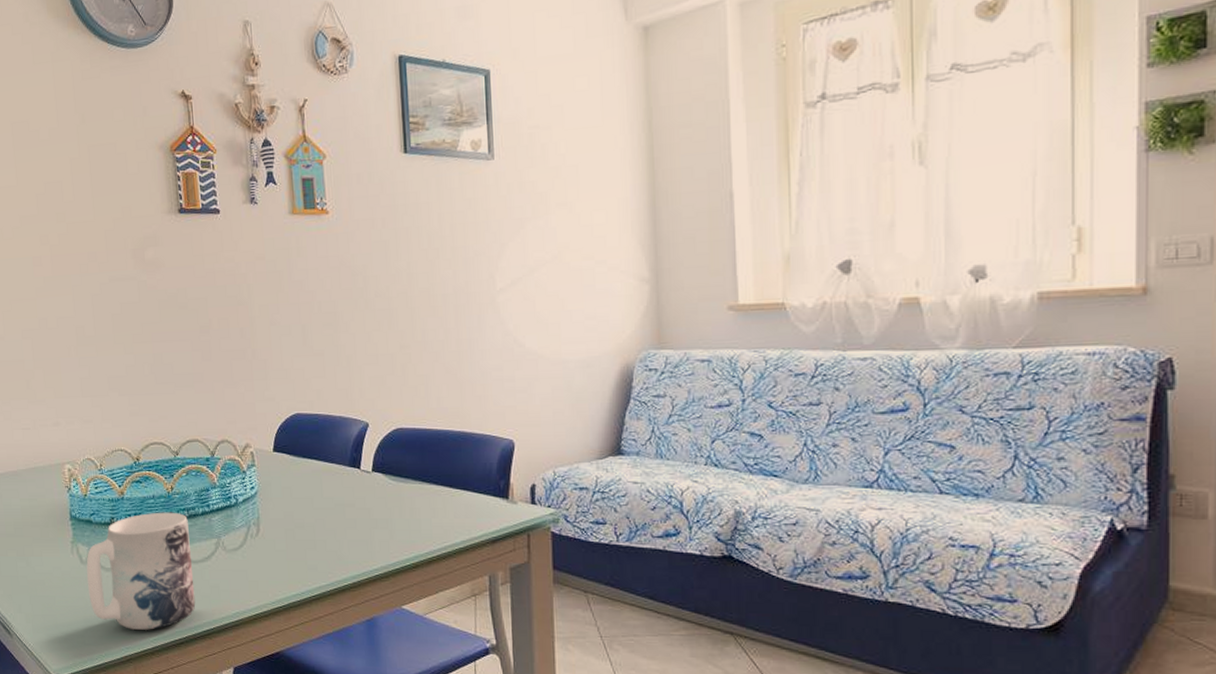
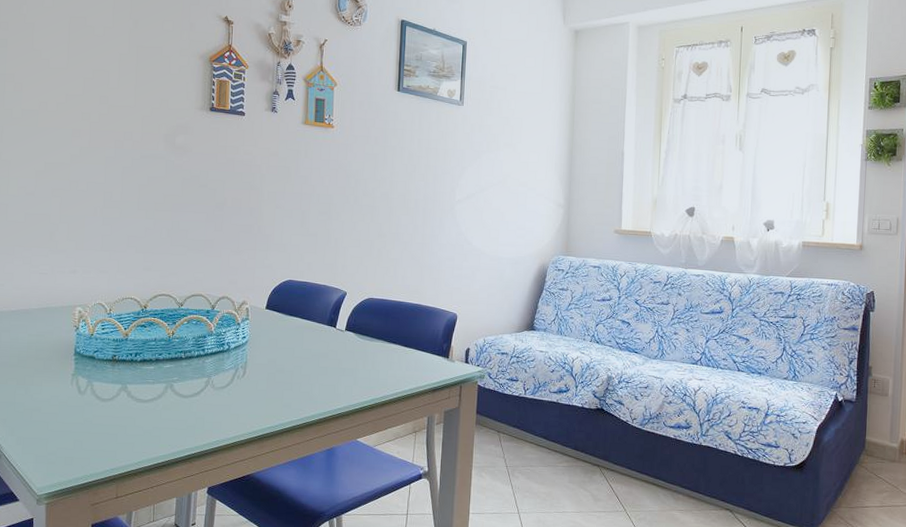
mug: present [86,512,196,630] -> none [82,353,184,454]

